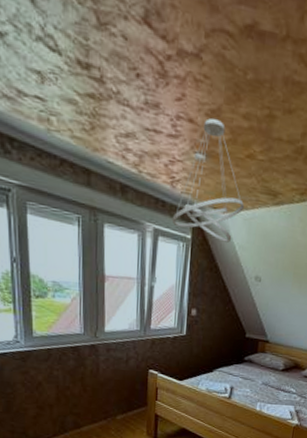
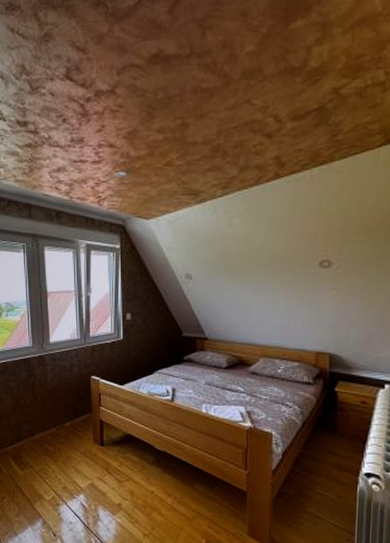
ceiling light fixture: present [172,117,245,243] -> none [101,138,168,246]

